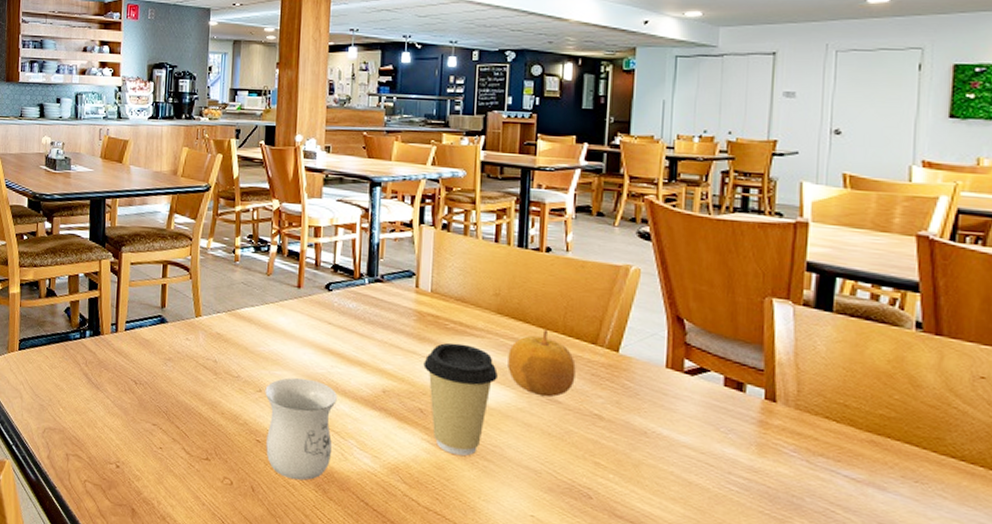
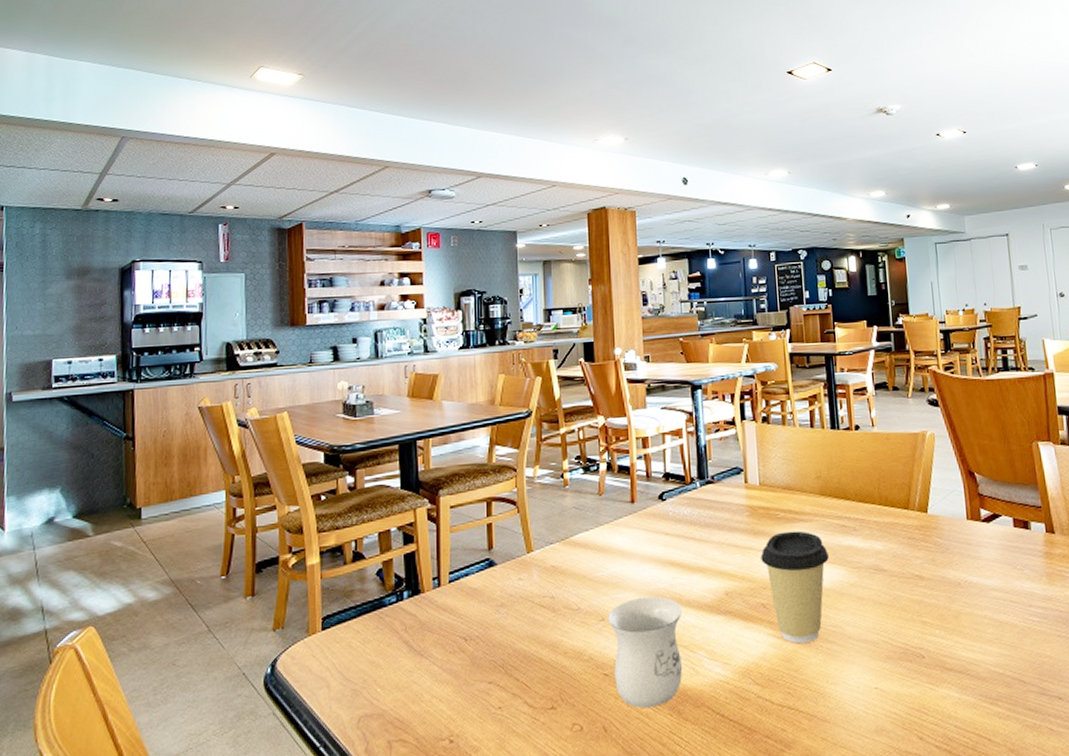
fruit: present [508,328,576,398] -> none [835,502,896,568]

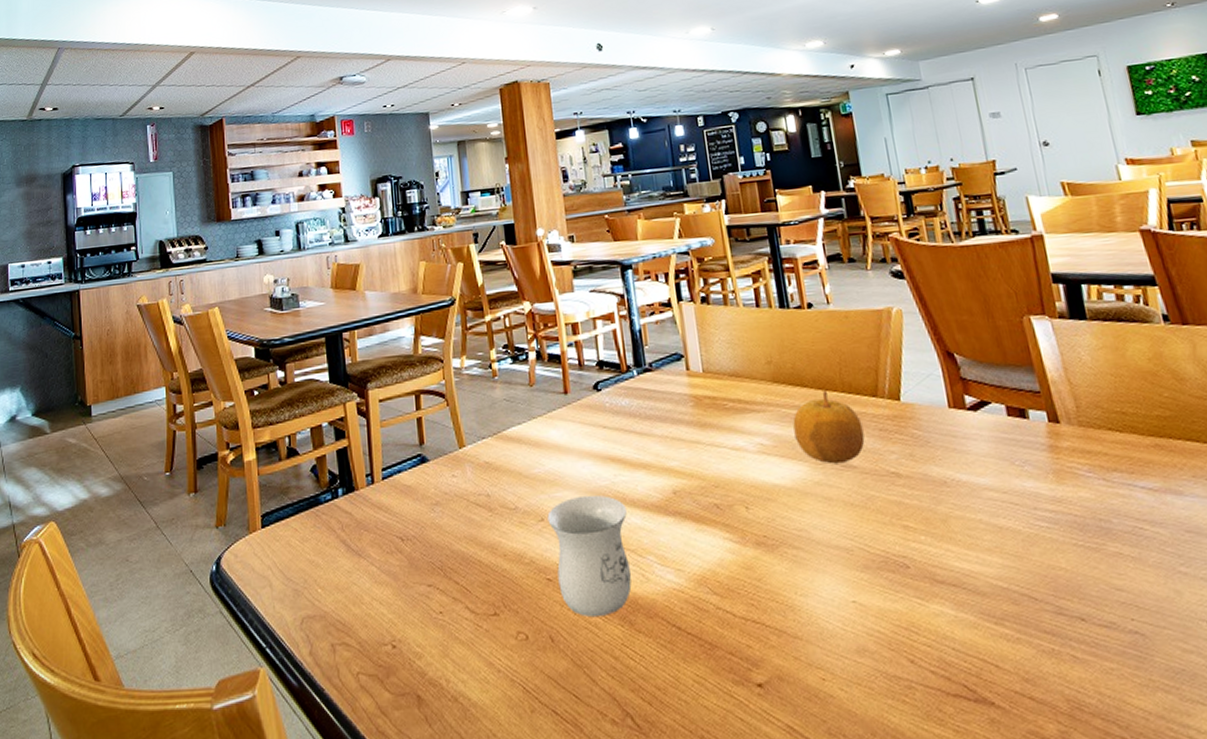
coffee cup: present [760,531,829,643] -> none [709,422,788,549]
fruit: none [835,502,896,568] -> present [793,389,865,464]

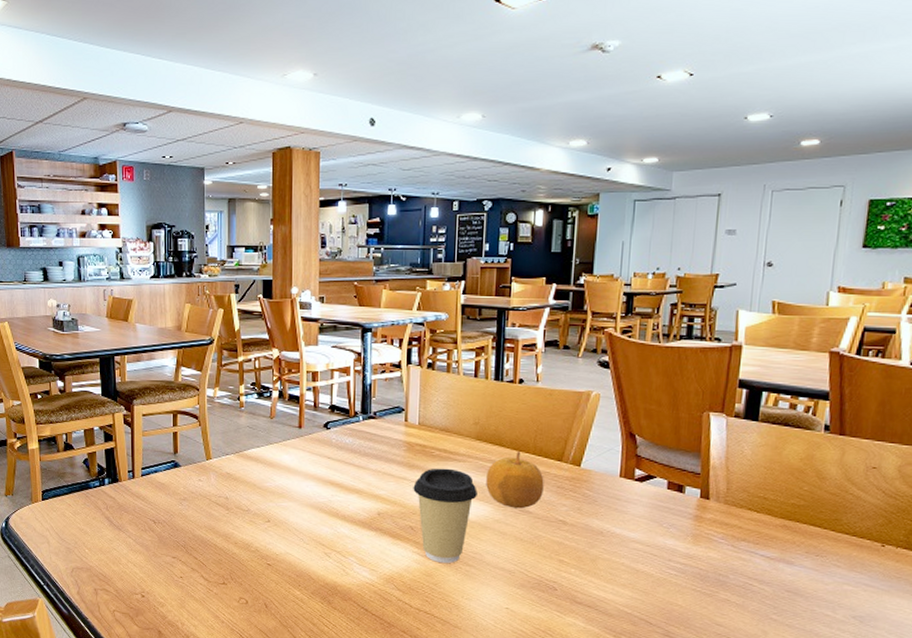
mug: present [547,494,632,618] -> none [273,507,338,595]
coffee cup: none [709,422,788,549] -> present [413,468,477,563]

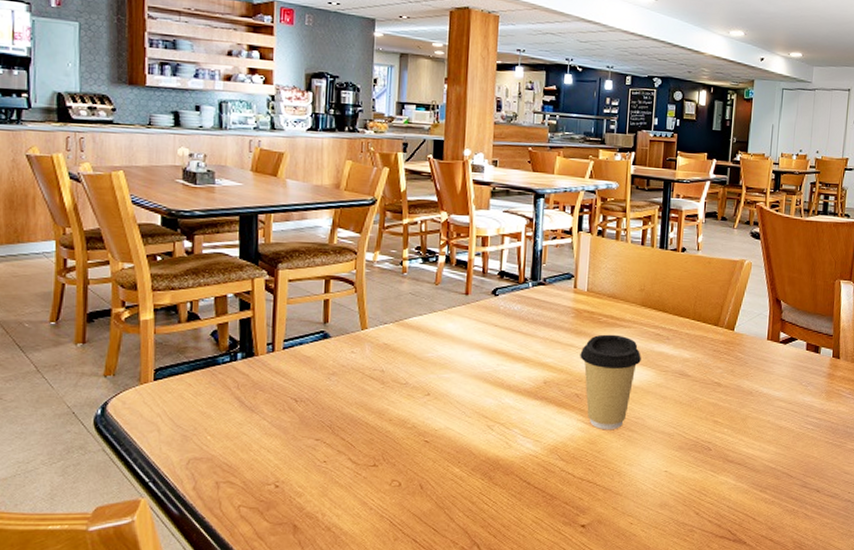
fruit: present [486,450,544,509] -> none [649,316,702,373]

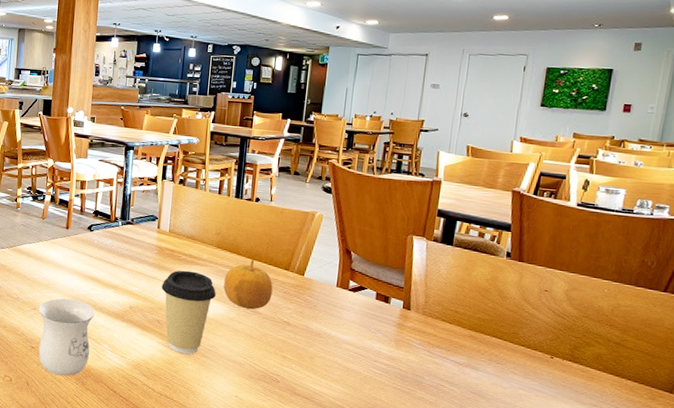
mug: none [433,378,502,472] -> present [38,298,95,376]
fruit: none [649,316,702,373] -> present [223,259,273,310]

